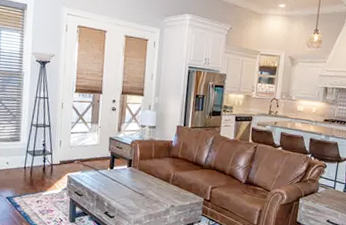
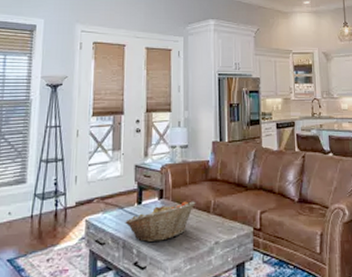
fruit basket: none [99,171,159,199] -> present [125,201,196,242]

